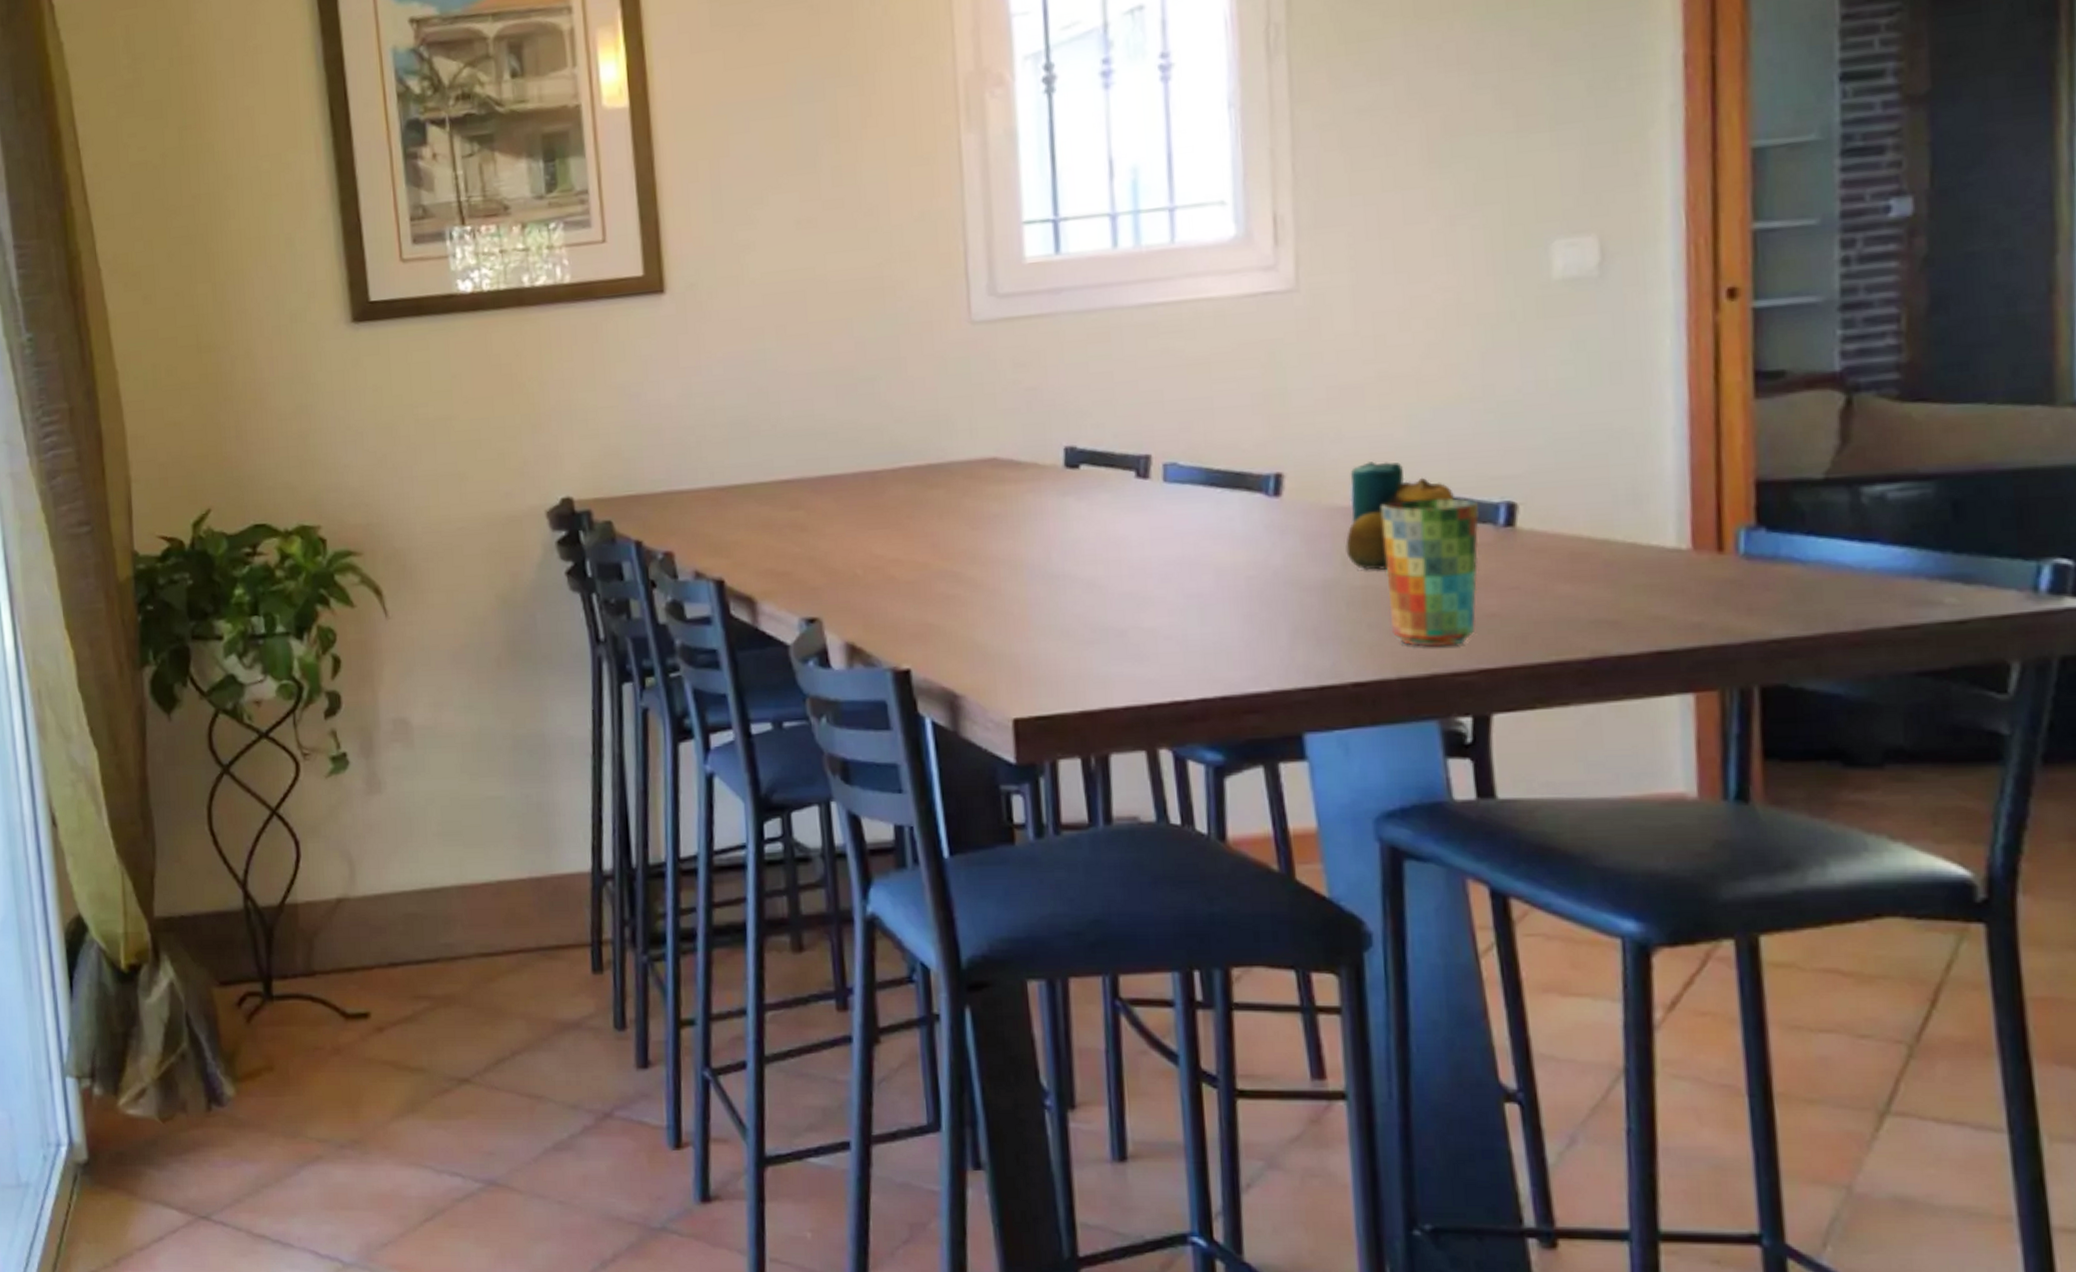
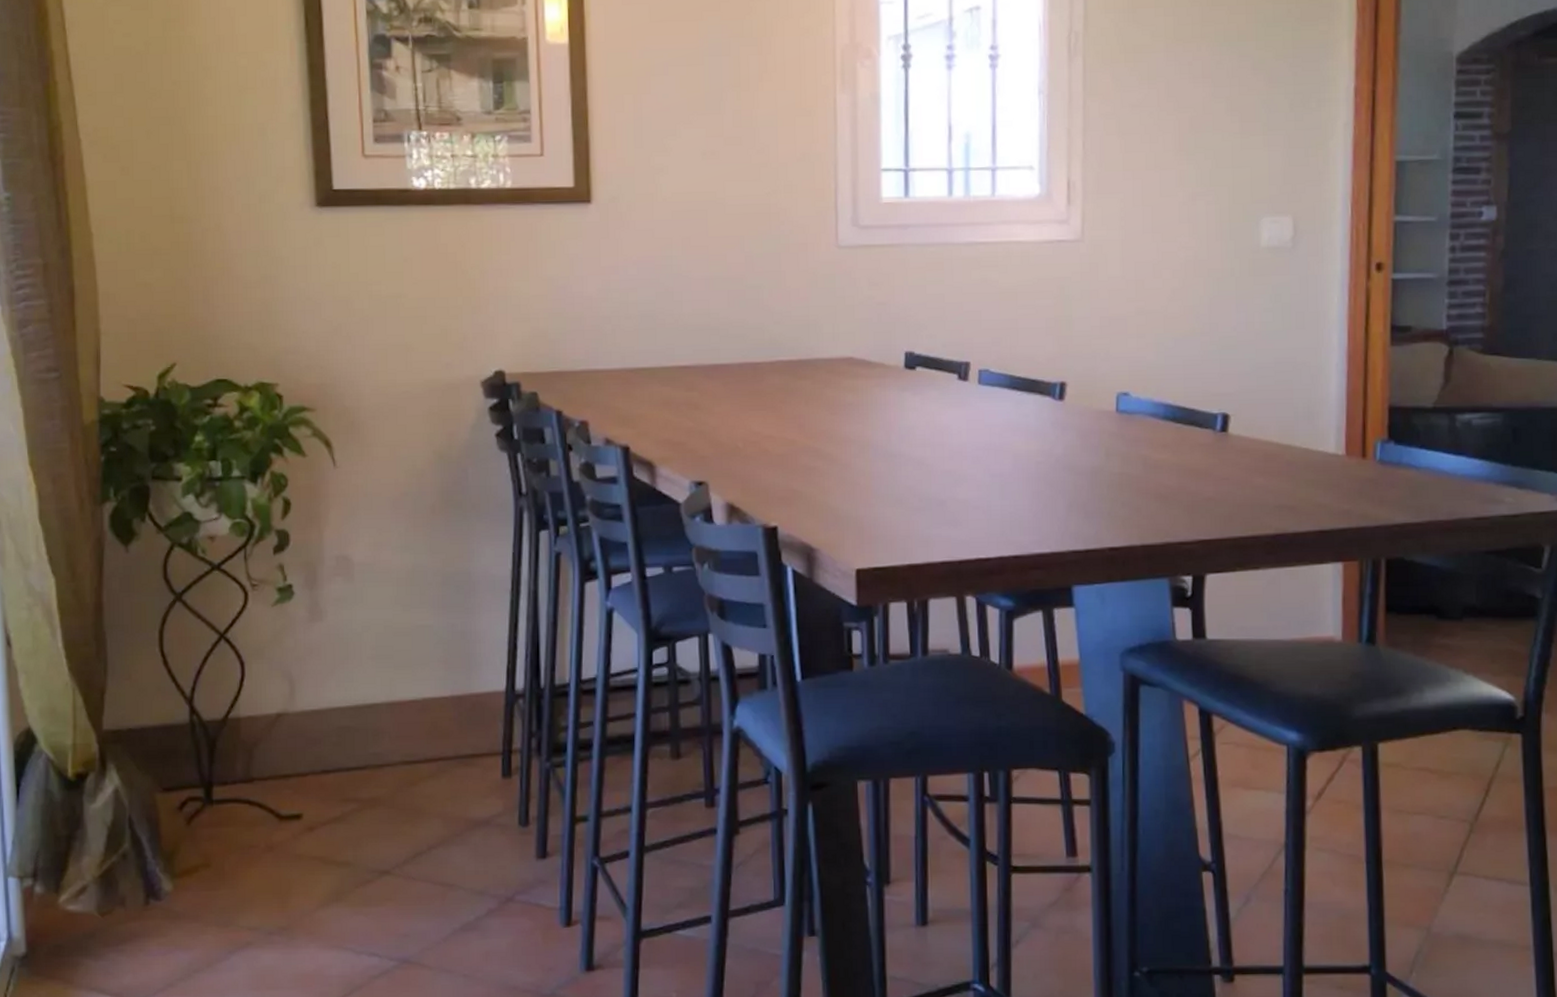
candle: present [1345,461,1456,571] -> none [1109,377,1187,461]
cup: present [1381,498,1479,647] -> none [1135,407,1203,521]

